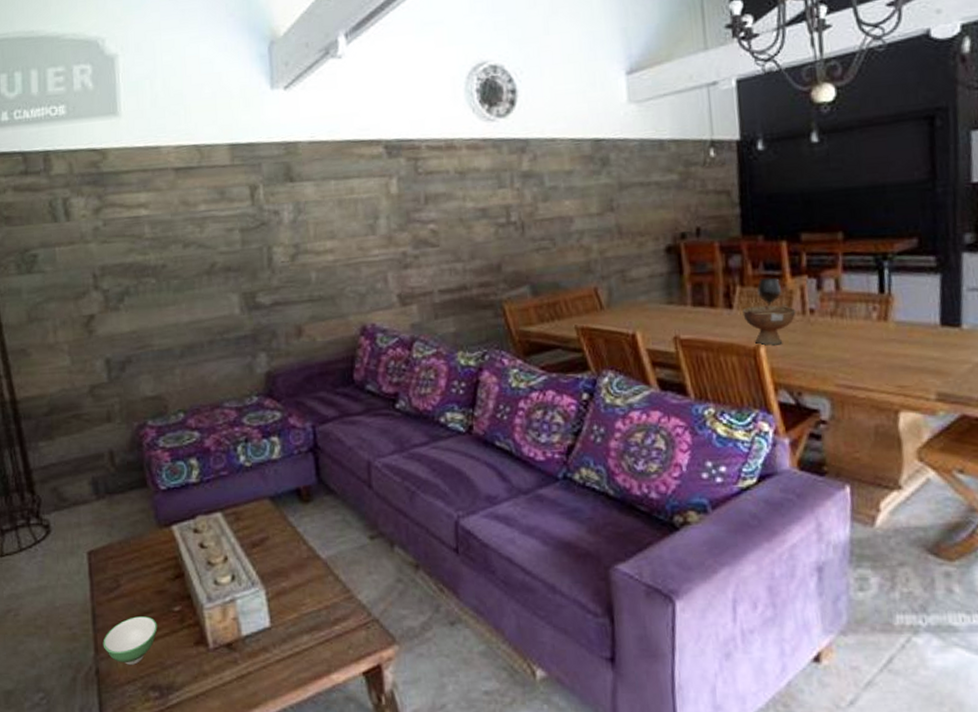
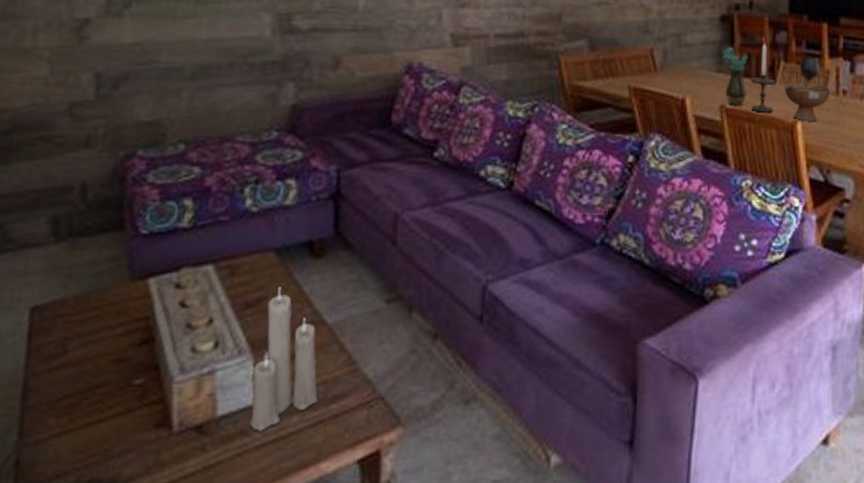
bowl: present [102,616,158,665] -> none [30,391,110,454]
candle: none [266,528,322,648] -> present [250,287,318,431]
vase: none [670,275,701,337] -> present [722,45,749,107]
candlestick: none [705,263,732,341] -> present [751,37,775,113]

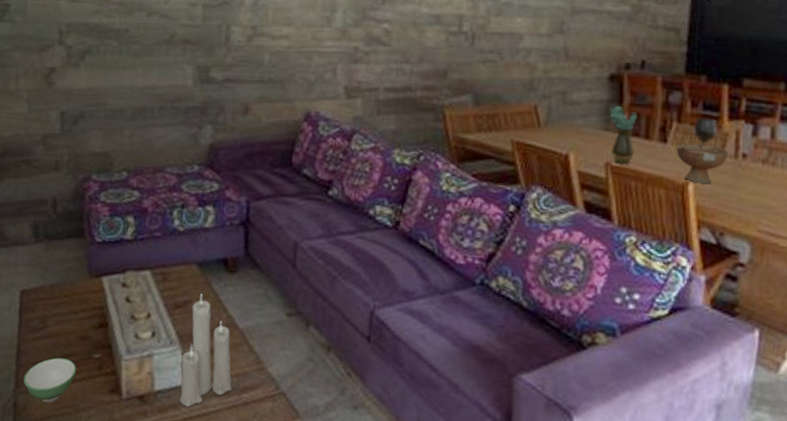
bowl: none [30,391,110,454] -> present [23,357,77,403]
candlestick: present [751,37,775,113] -> none [639,97,666,173]

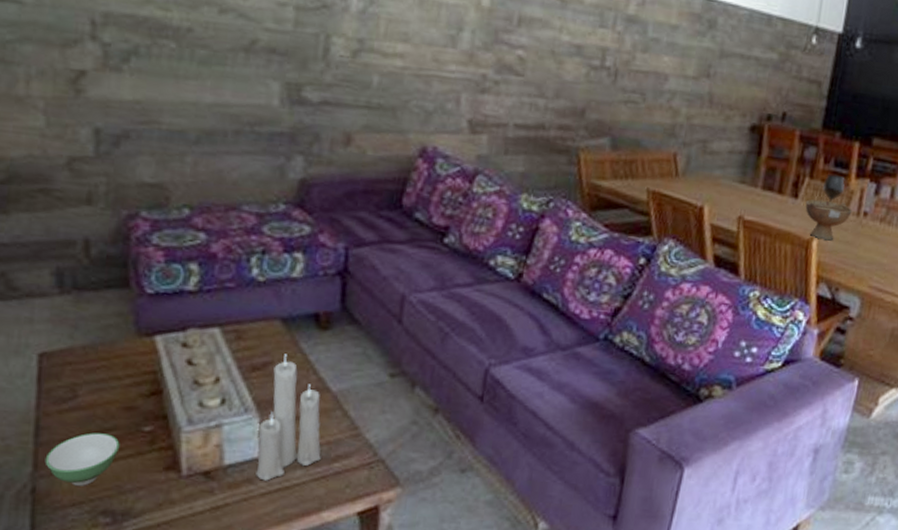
vase: present [609,103,638,165] -> none [745,155,774,219]

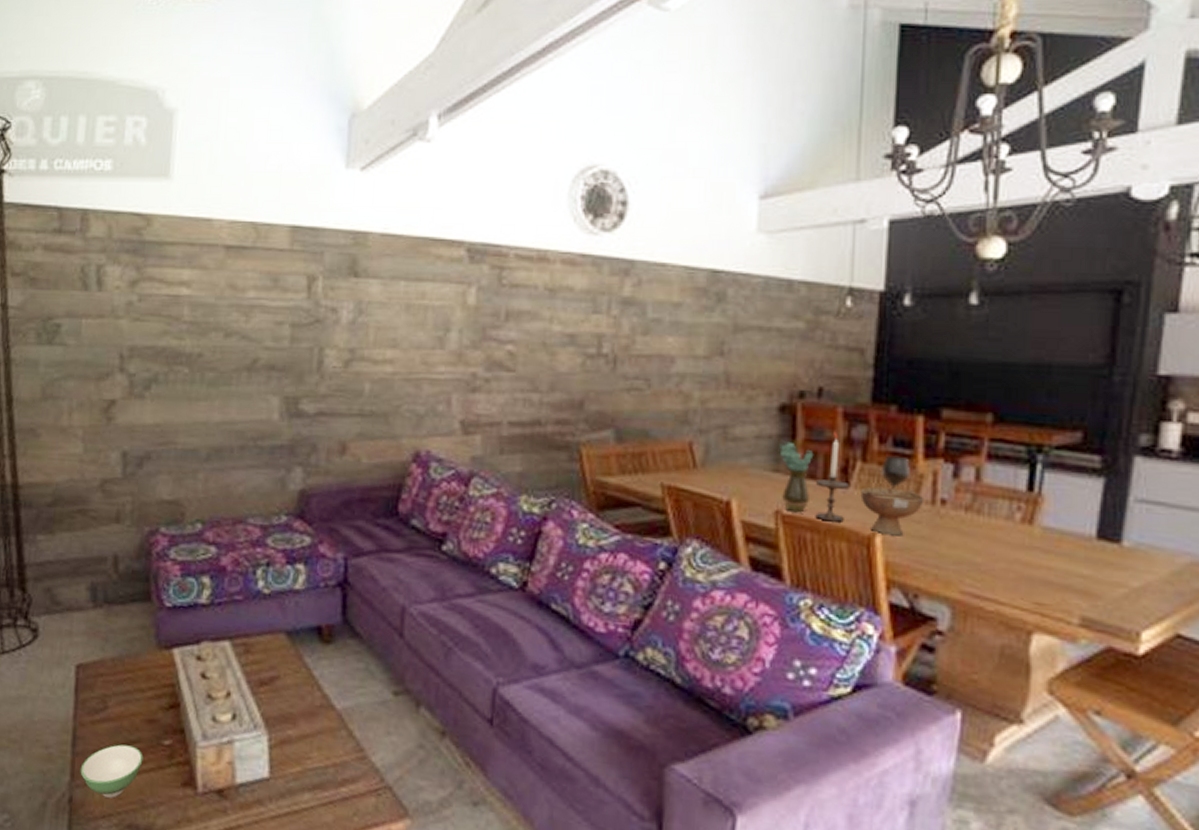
candle: present [256,354,321,481] -> none [266,668,328,803]
vase: none [745,155,774,219] -> present [779,439,814,513]
candlestick: none [769,151,798,228] -> present [815,431,849,522]

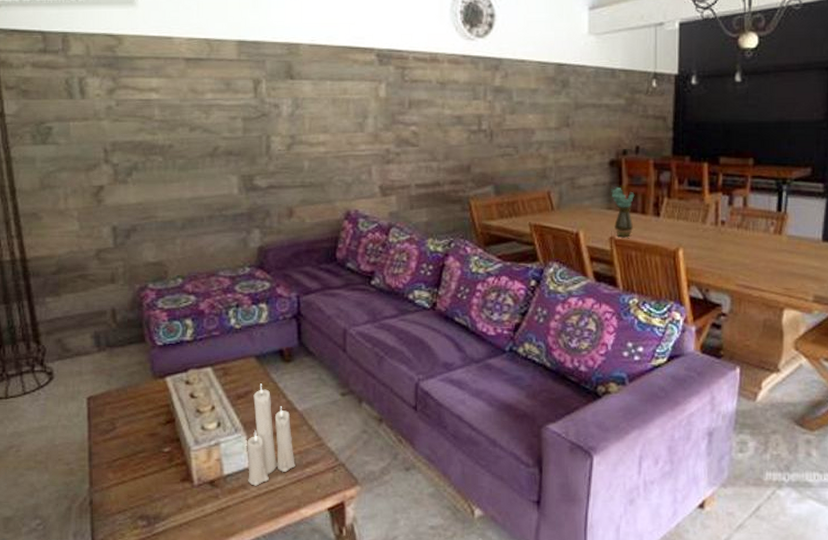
bowl: present [80,744,143,798] -> none [97,455,148,497]
candle: none [266,668,328,803] -> present [247,383,295,486]
candlestick: present [815,431,849,522] -> none [637,177,659,242]
bowl: present [860,486,925,536] -> none [667,215,710,249]
wineglass: present [882,455,910,491] -> none [681,192,700,217]

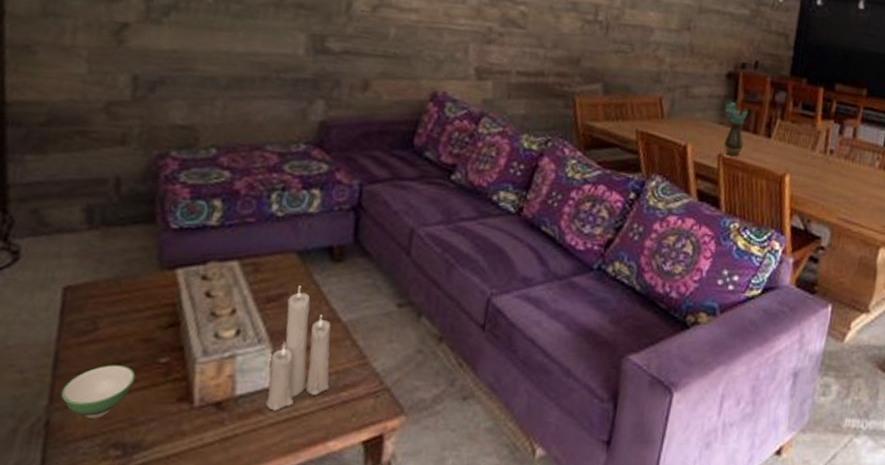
bowl: none [97,455,148,497] -> present [61,365,136,419]

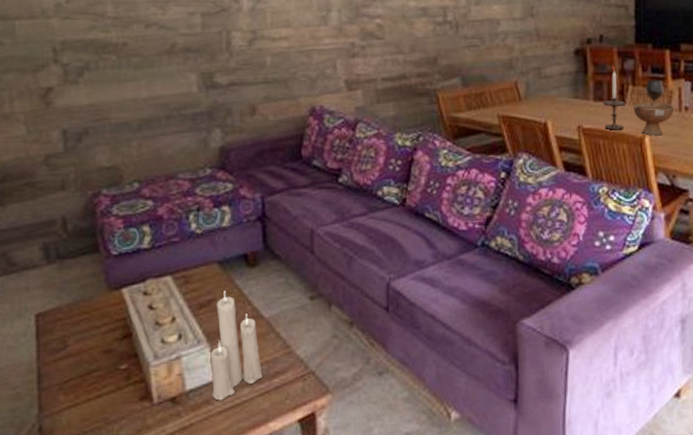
bowl: present [61,365,136,419] -> none [47,375,103,421]
vase: present [724,99,749,157] -> none [577,74,601,126]
candlestick: none [746,95,771,165] -> present [604,65,625,130]
bowl: none [778,138,820,176] -> present [633,101,675,136]
wineglass: none [793,115,812,142] -> present [646,79,664,104]

